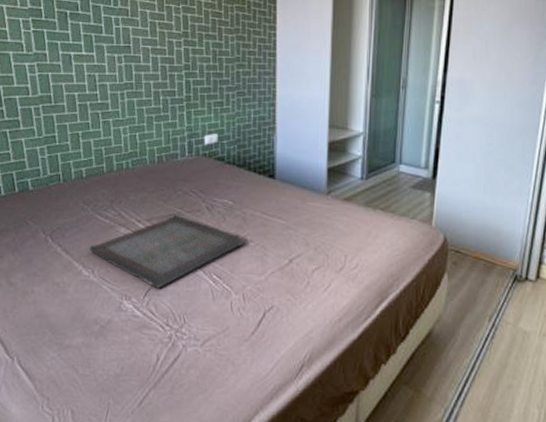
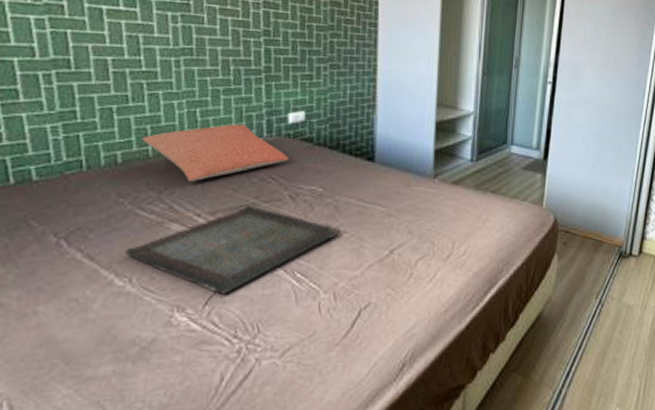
pillow: none [99,145,205,193] -> present [143,124,289,181]

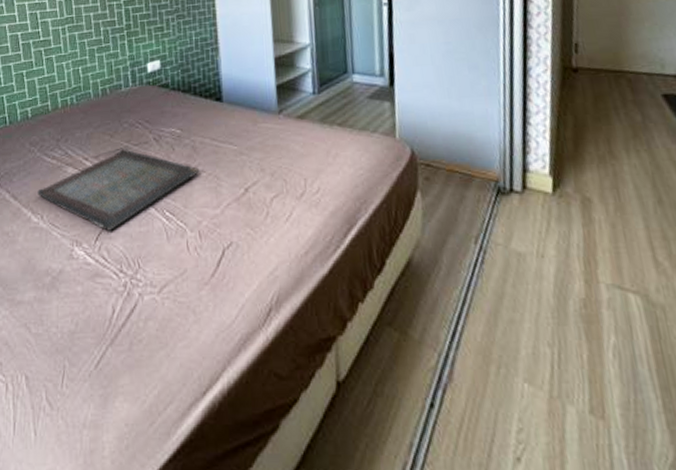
pillow: present [143,124,289,181] -> none [44,76,151,130]

